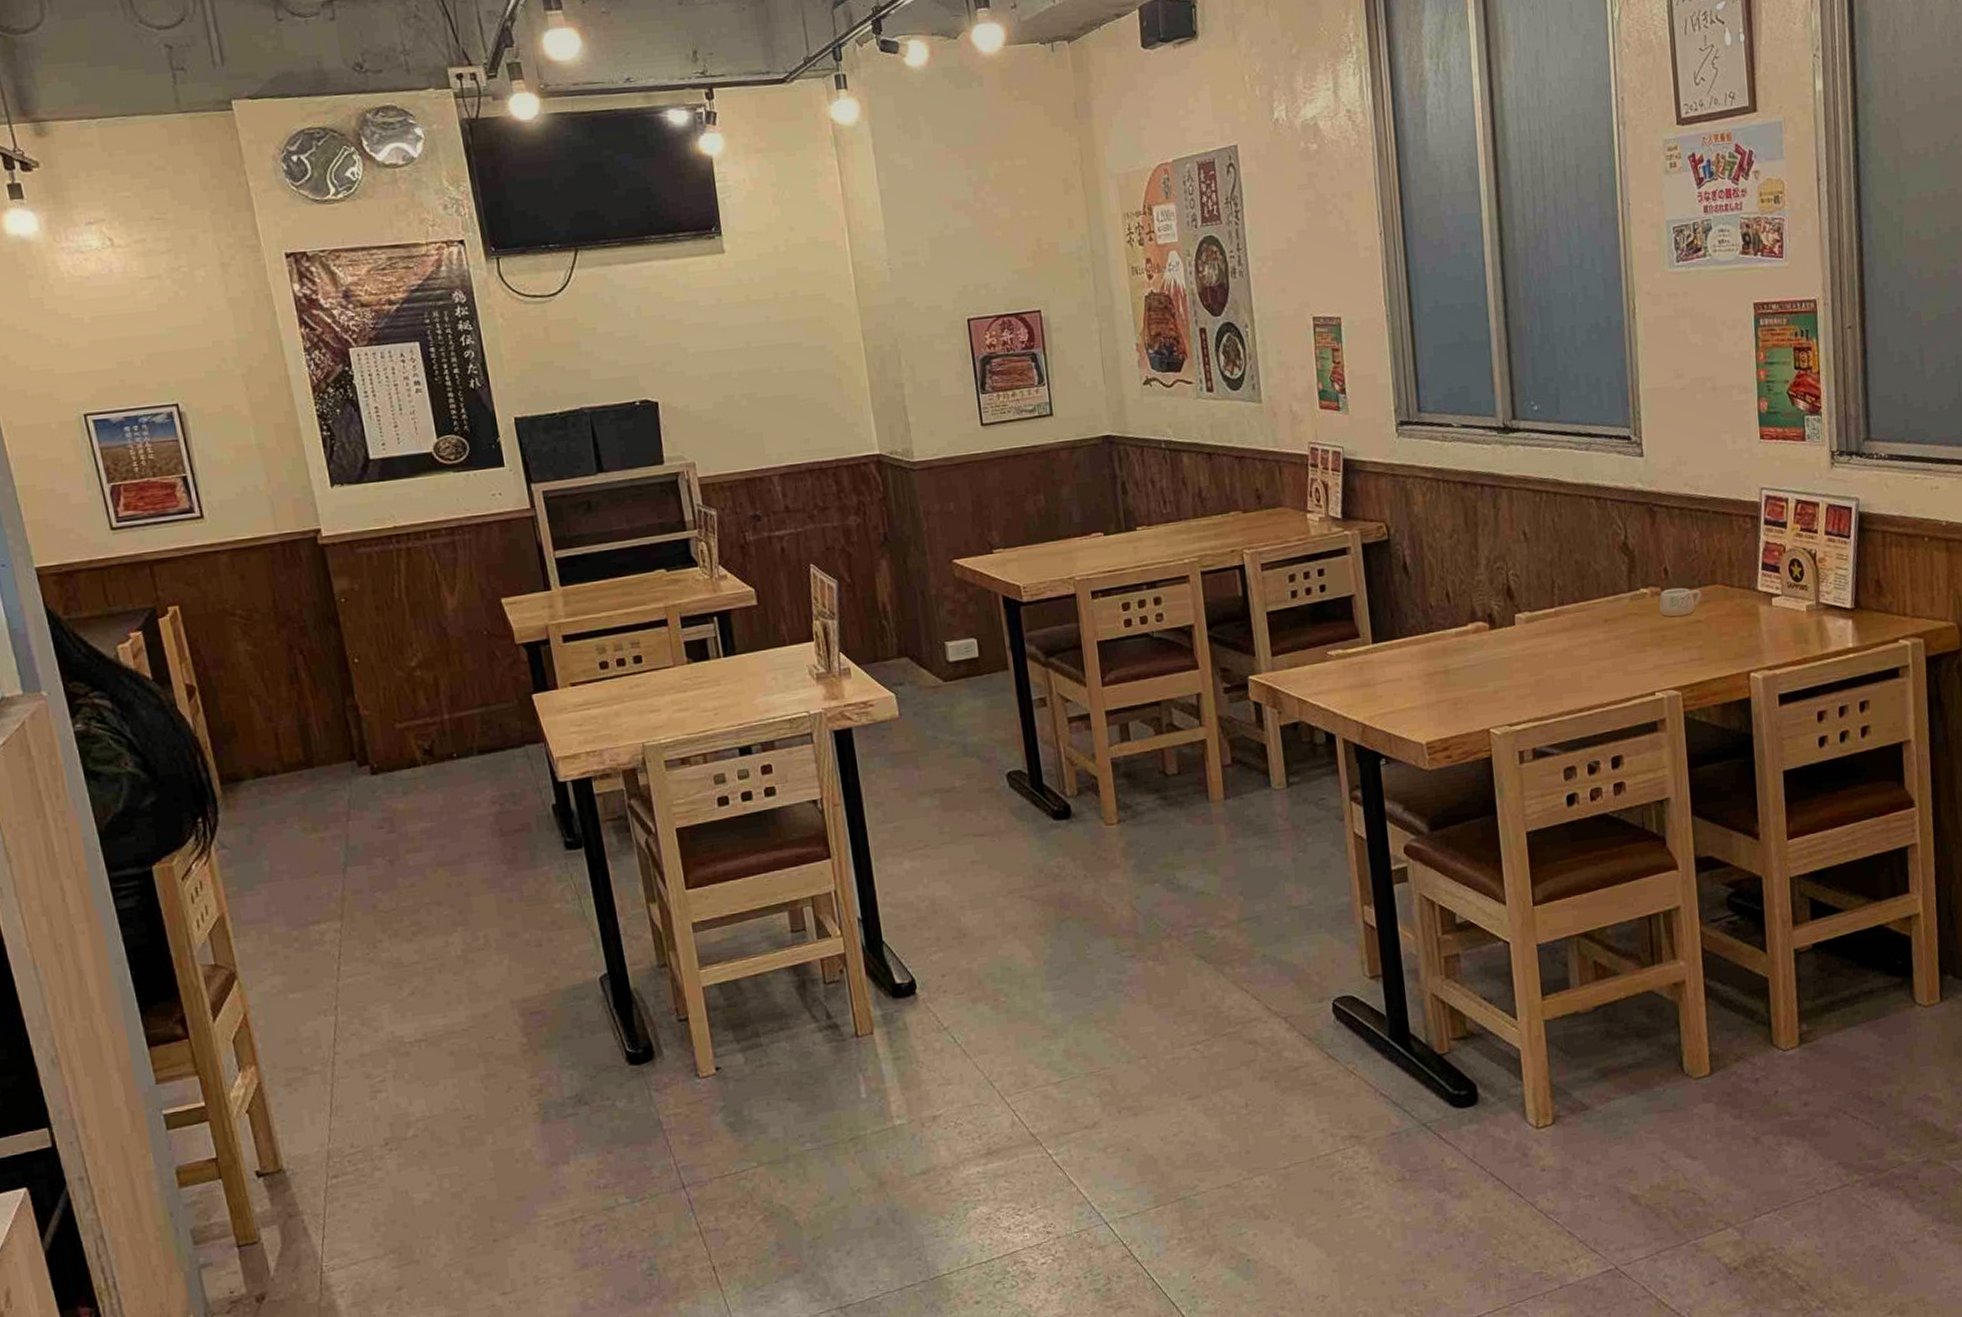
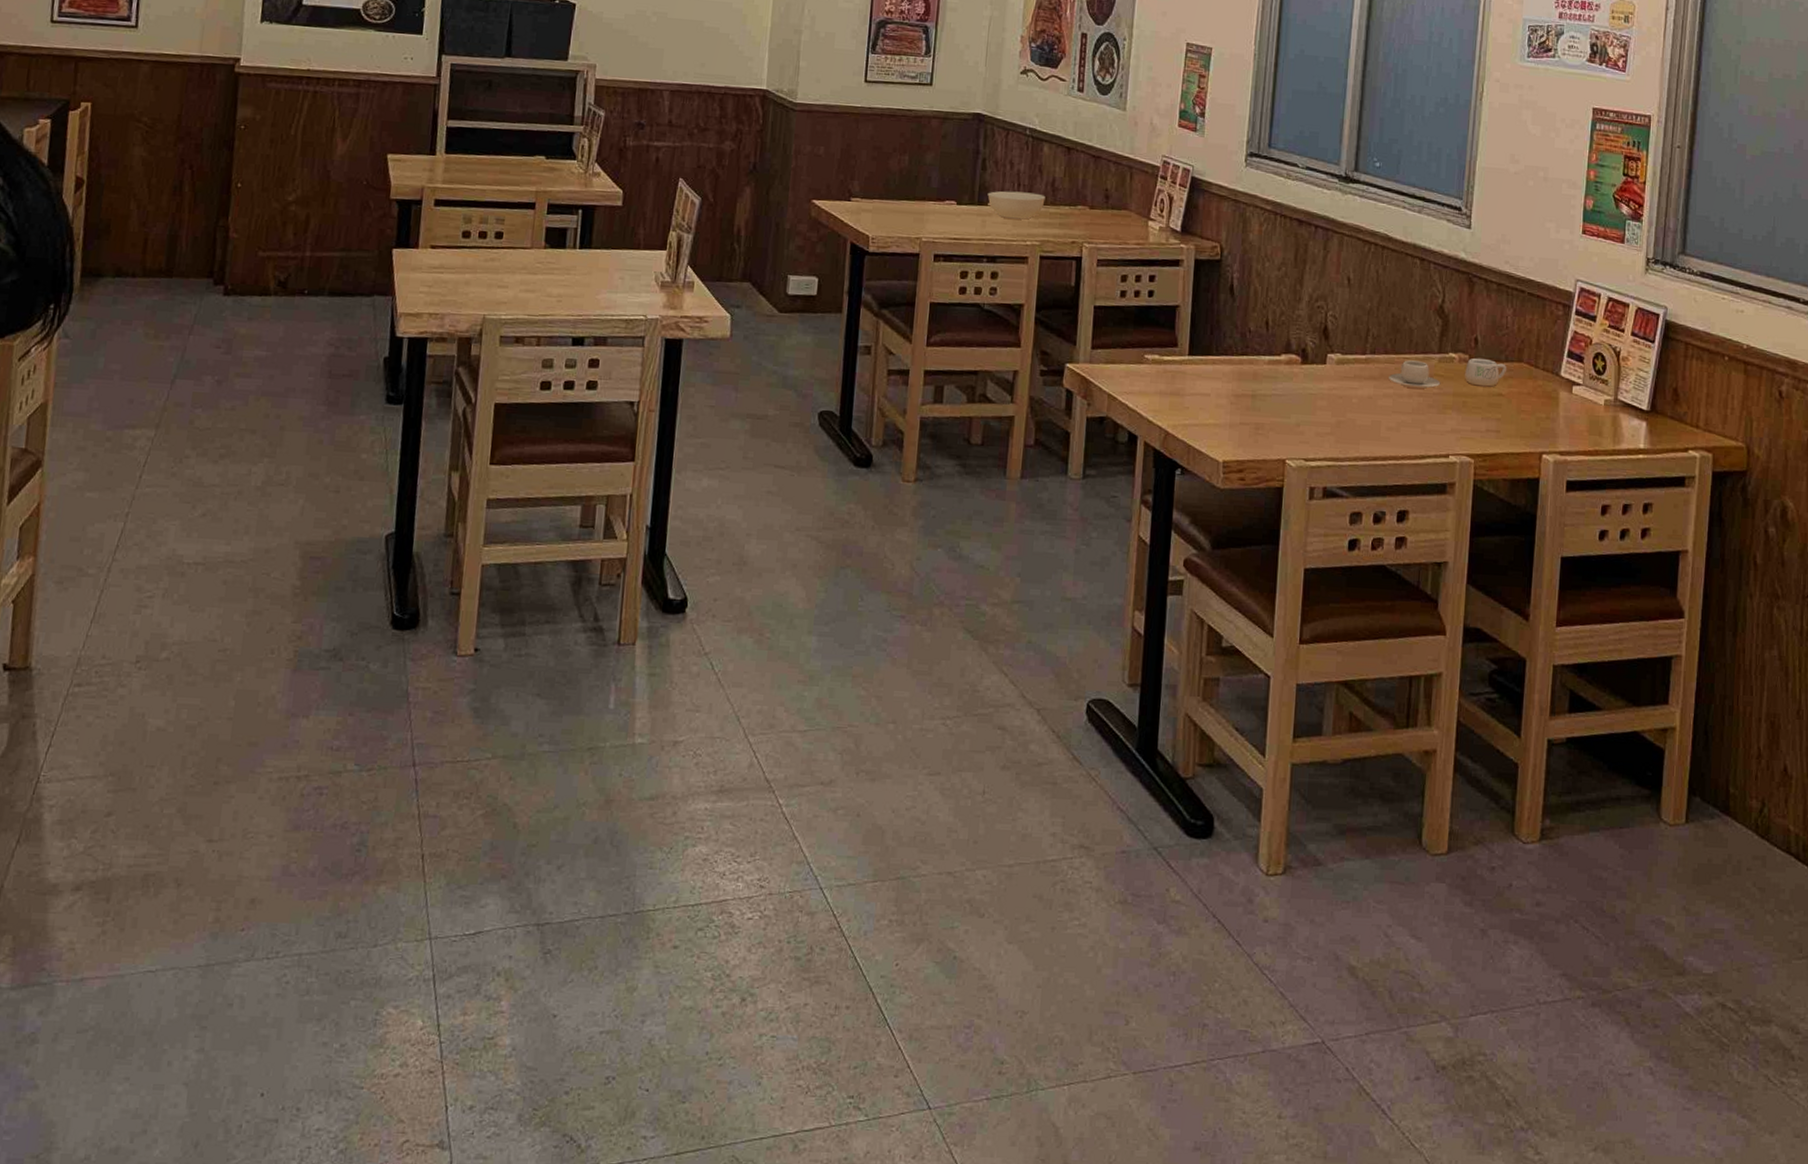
bowl: none [1134,507,1195,540] -> present [987,191,1046,220]
teacup: none [1580,603,1636,633] -> present [1388,360,1441,390]

